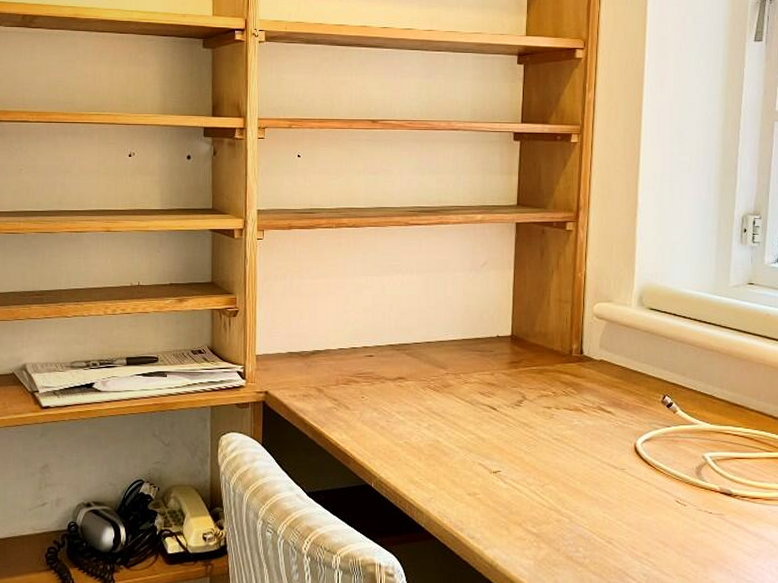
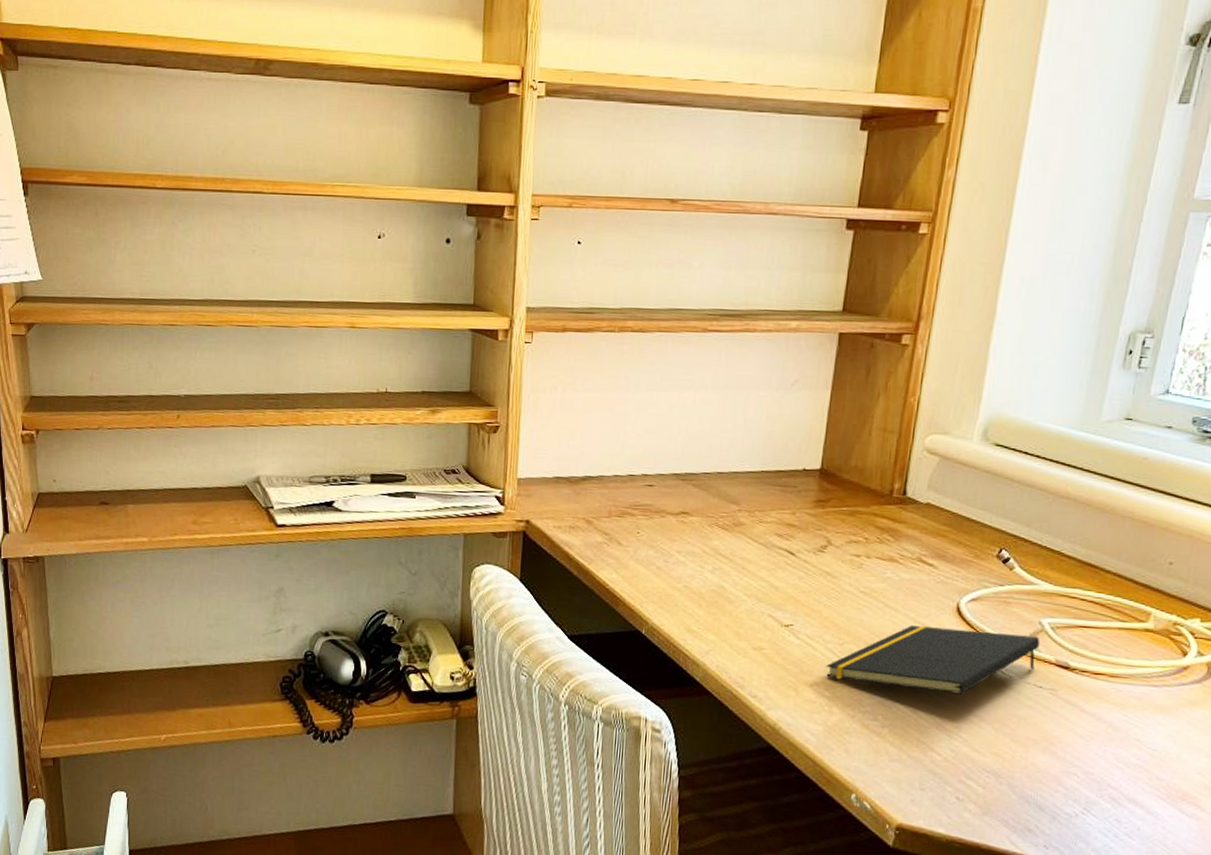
notepad: none [531,465,705,524] -> present [826,625,1040,695]

